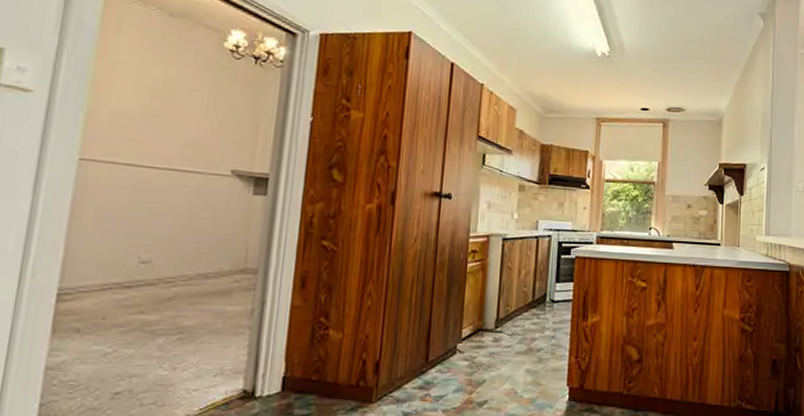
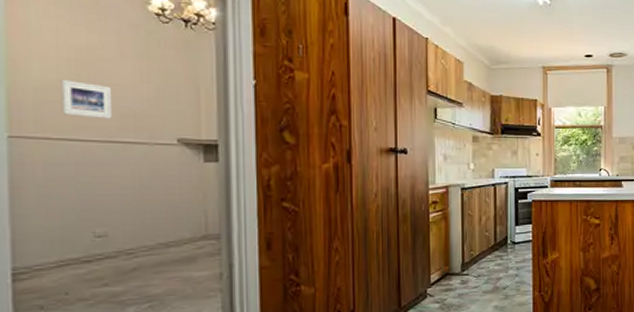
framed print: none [130,107,180,147] -> present [60,79,113,119]

